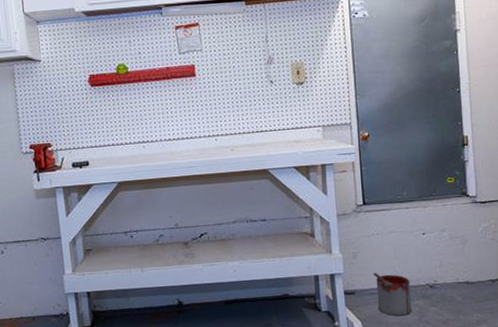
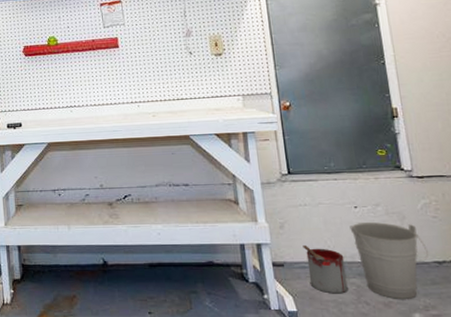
bucket: none [417,247,484,317] -> present [349,222,428,299]

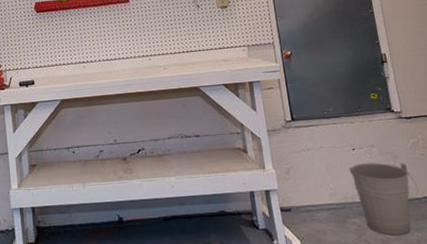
paint can: present [303,246,348,294] -> none [307,189,350,235]

